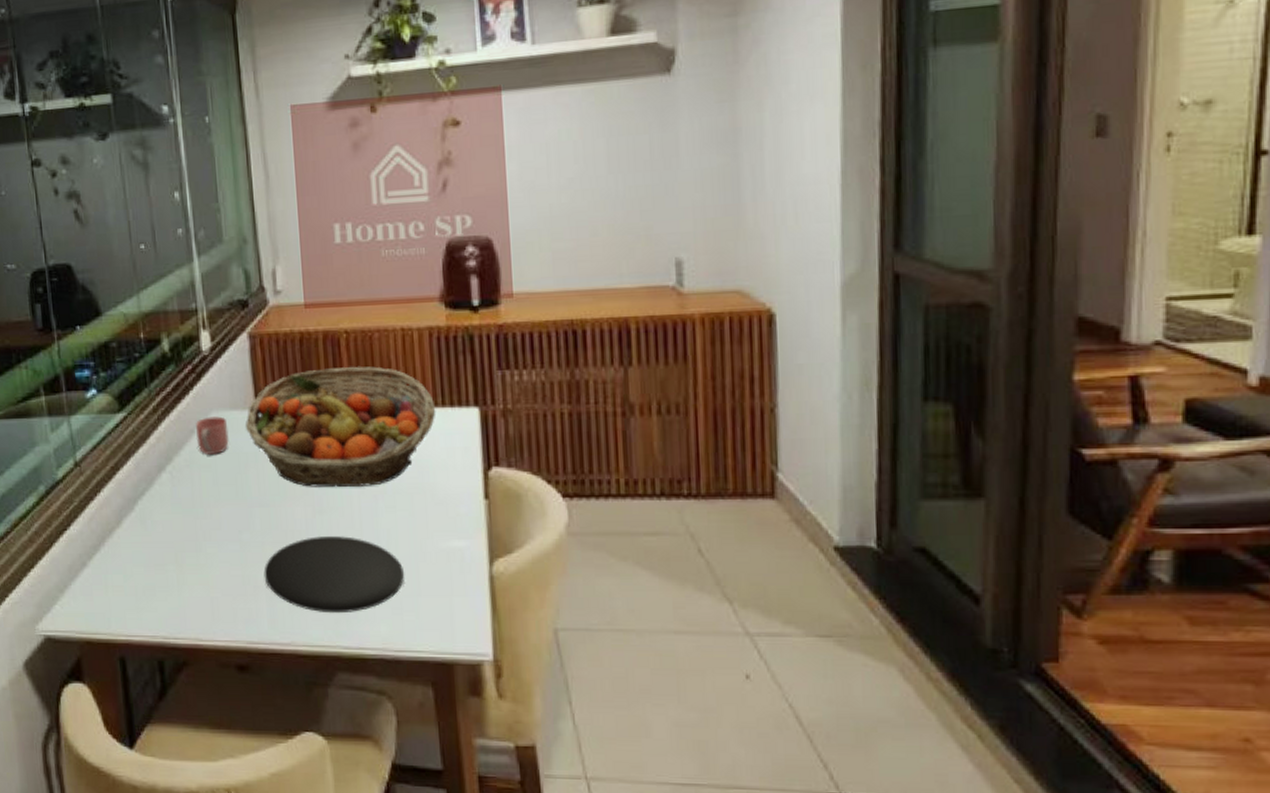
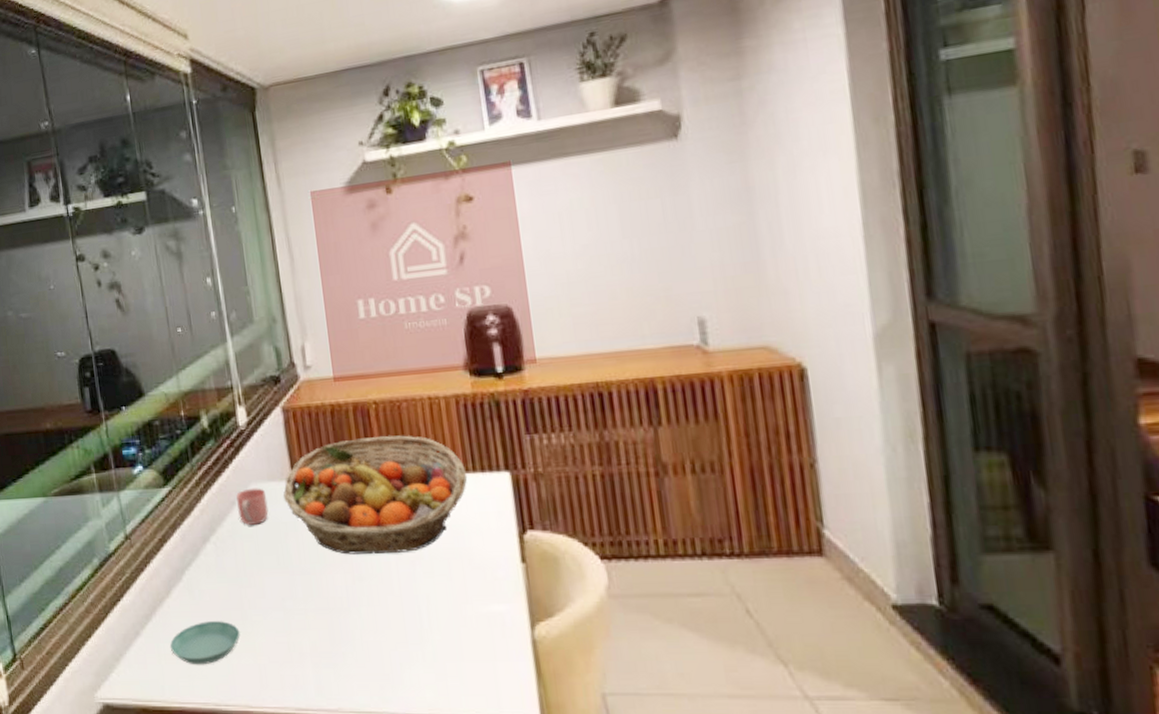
saucer: none [118,553,193,598] -> present [169,621,240,665]
plate: present [263,536,405,614] -> none [308,602,447,680]

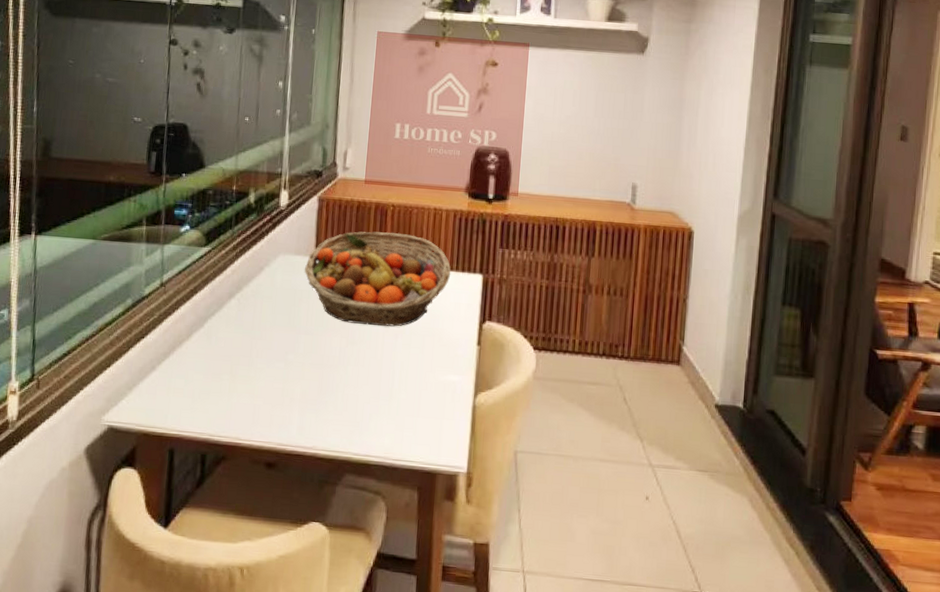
saucer: present [169,621,240,665] -> none [180,364,244,401]
mug: present [236,488,269,525] -> none [264,258,291,289]

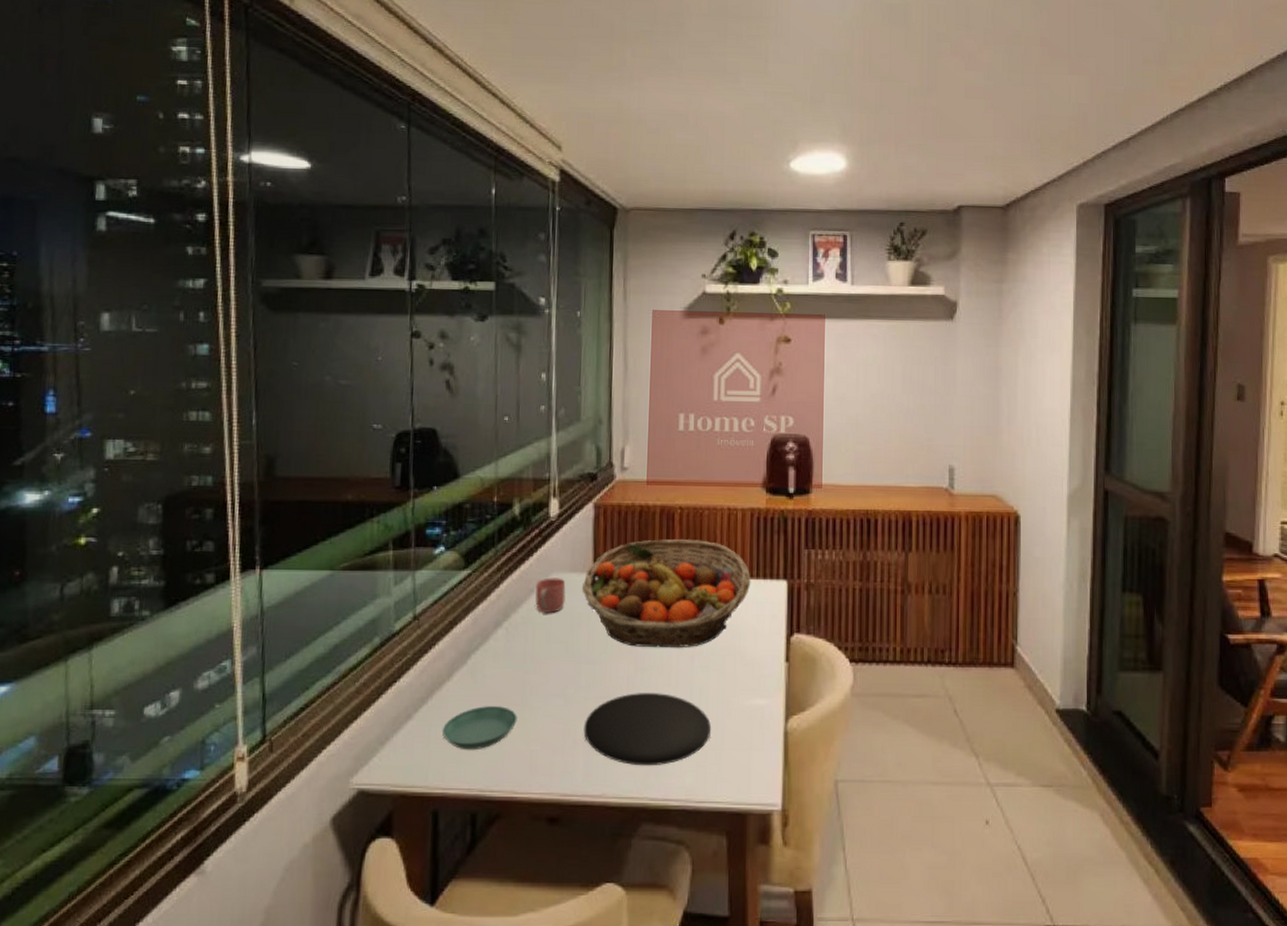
saucer: none [180,364,244,401] -> present [442,706,517,750]
mug: none [264,258,291,289] -> present [535,578,566,613]
plate: none [300,362,410,426] -> present [583,693,712,766]

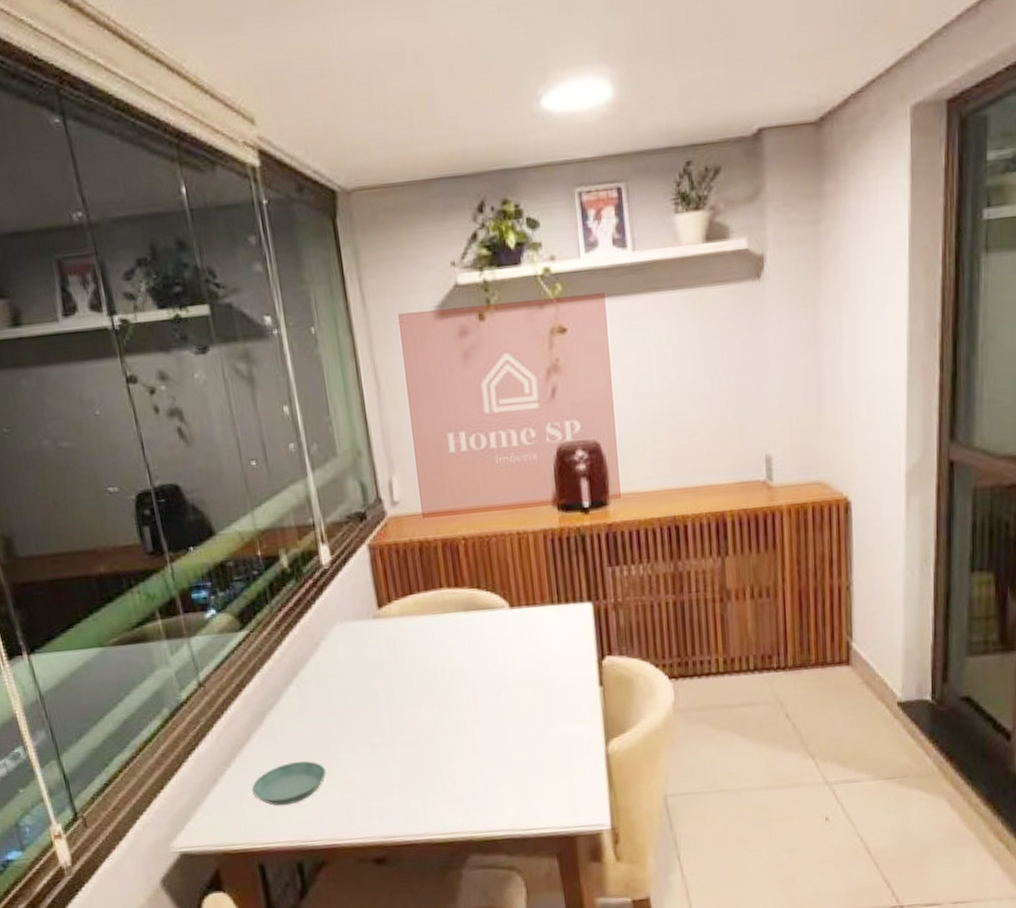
mug: present [535,578,566,613] -> none [320,627,355,665]
fruit basket: present [582,539,751,649] -> none [370,570,553,689]
plate: present [583,693,712,766] -> none [395,731,529,803]

